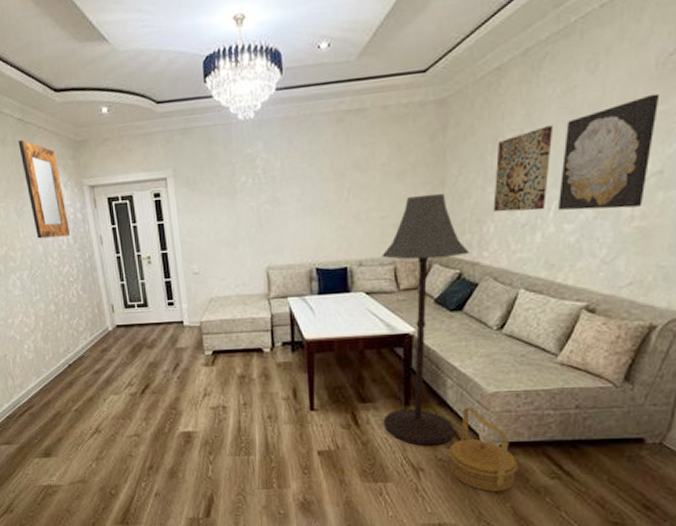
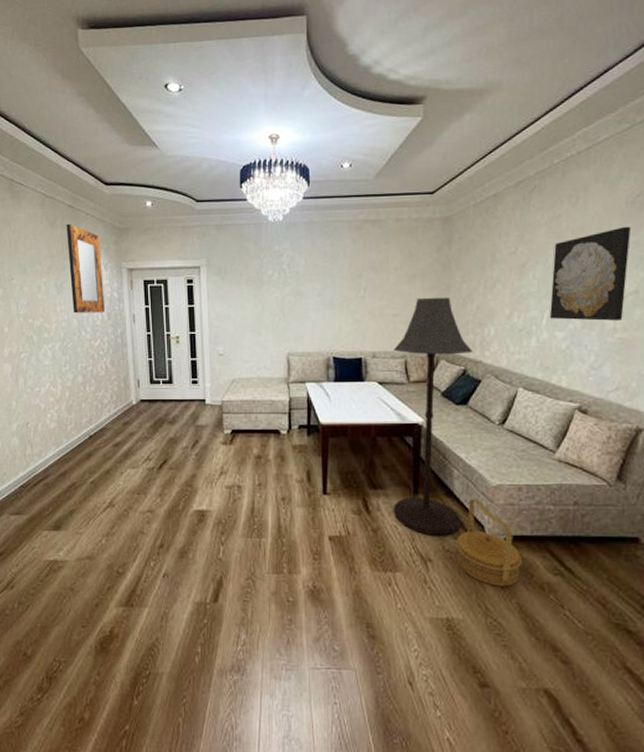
wall art: present [493,125,554,213] -> none [493,246,544,318]

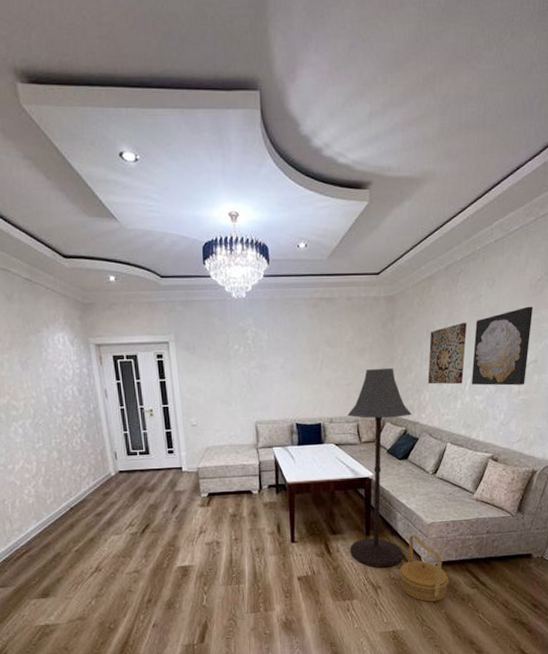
home mirror: present [66,224,105,314] -> none [25,298,75,390]
wall art: none [493,246,544,318] -> present [428,323,467,385]

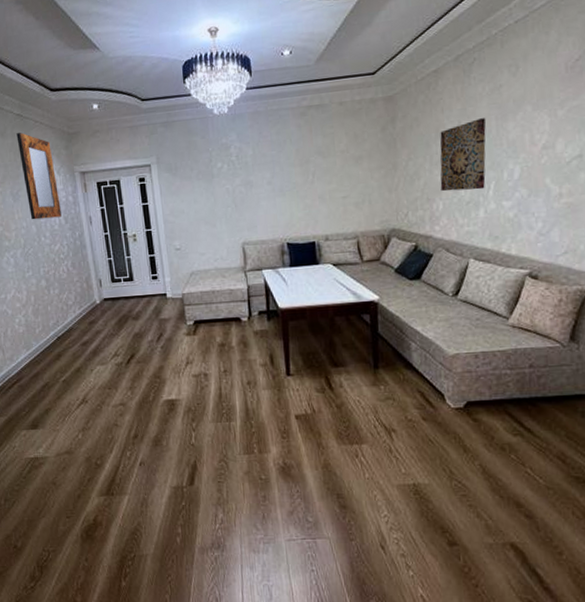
home mirror: none [25,298,75,390] -> present [16,132,62,220]
floor lamp: present [347,367,412,568] -> none [345,175,423,407]
basket: present [399,534,449,602] -> none [418,368,483,450]
wall art: present [472,306,533,386] -> none [496,91,572,189]

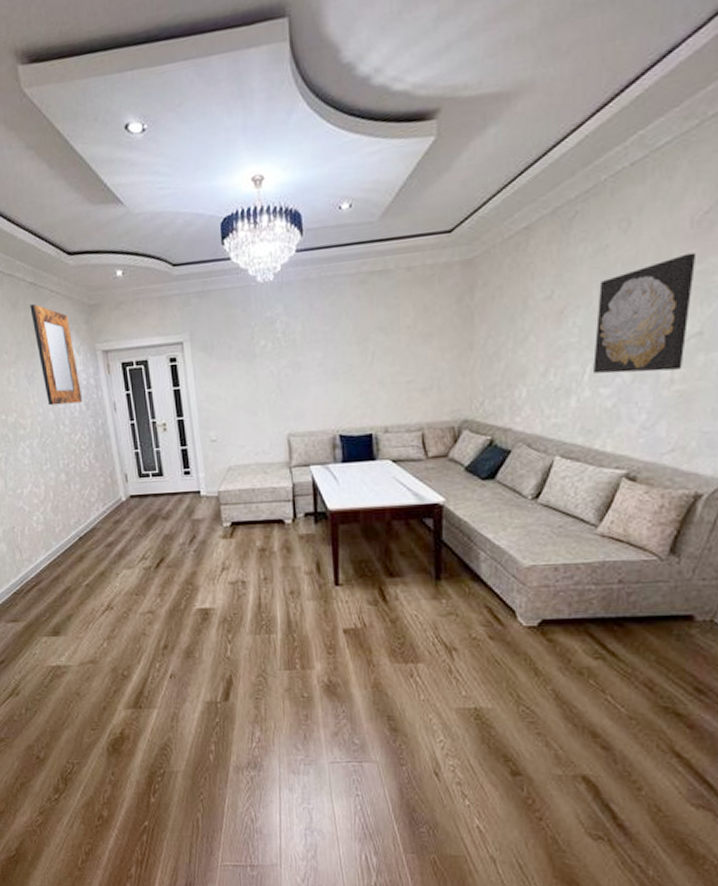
wall art: present [440,118,486,192] -> none [524,286,586,376]
wall art: none [496,91,572,189] -> present [593,252,697,374]

